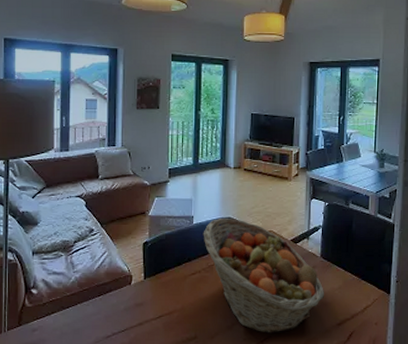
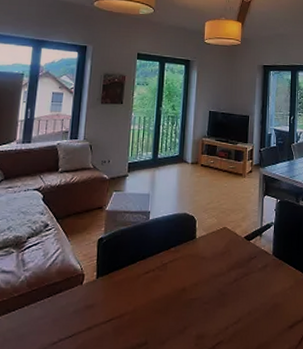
fruit basket: present [203,219,324,333] -> none [158,214,276,338]

